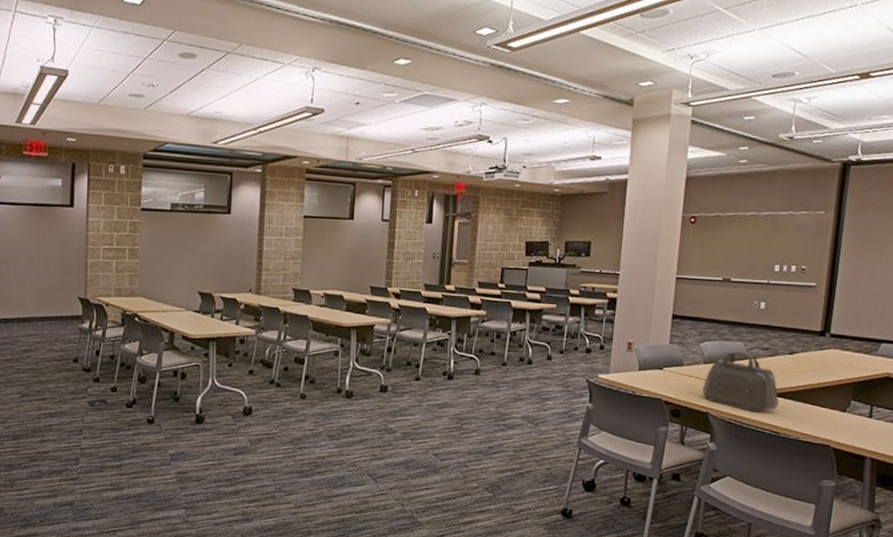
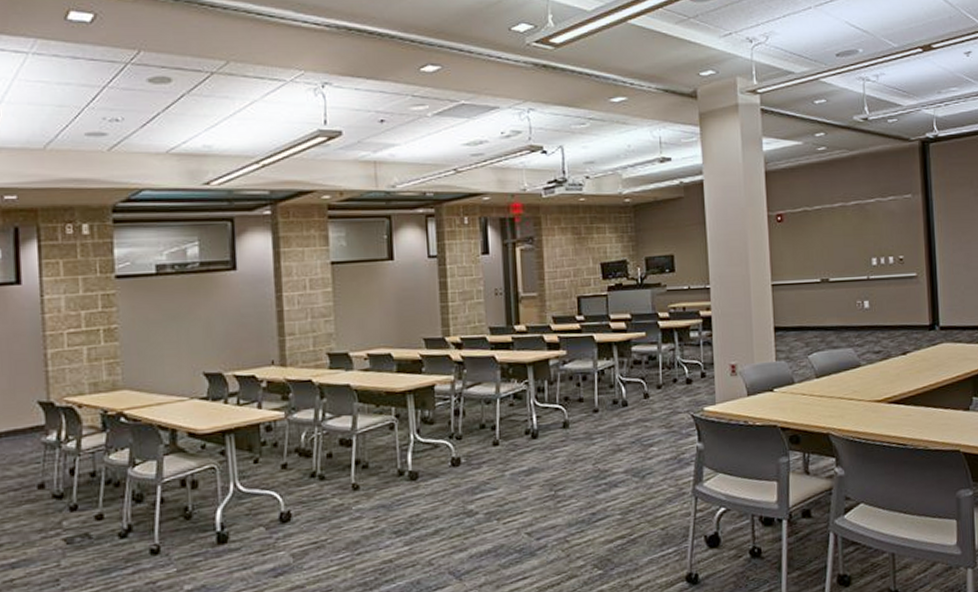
handbag: present [702,351,779,413] -> none [819,359,900,426]

